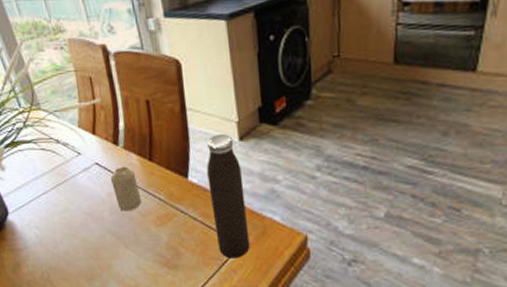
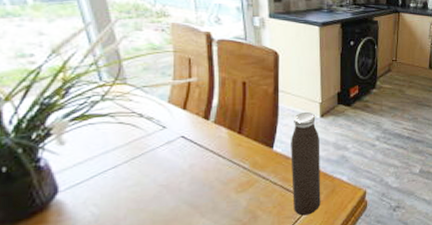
candle: present [110,166,142,212] -> none [195,139,225,181]

